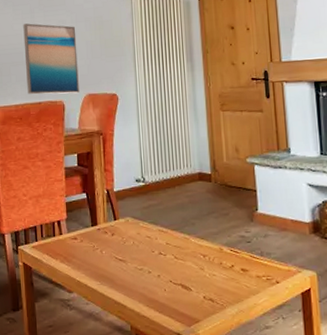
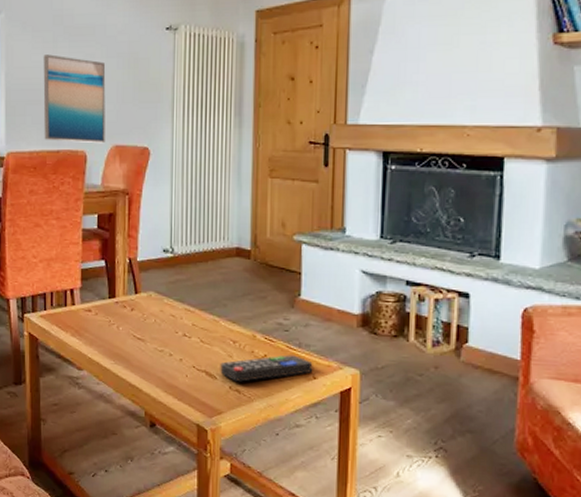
remote control: none [194,263,275,291] -> present [220,355,313,382]

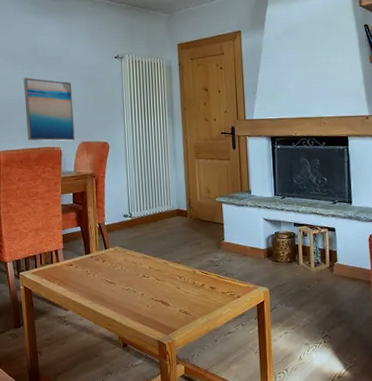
remote control: present [220,355,313,382] -> none [171,282,237,306]

